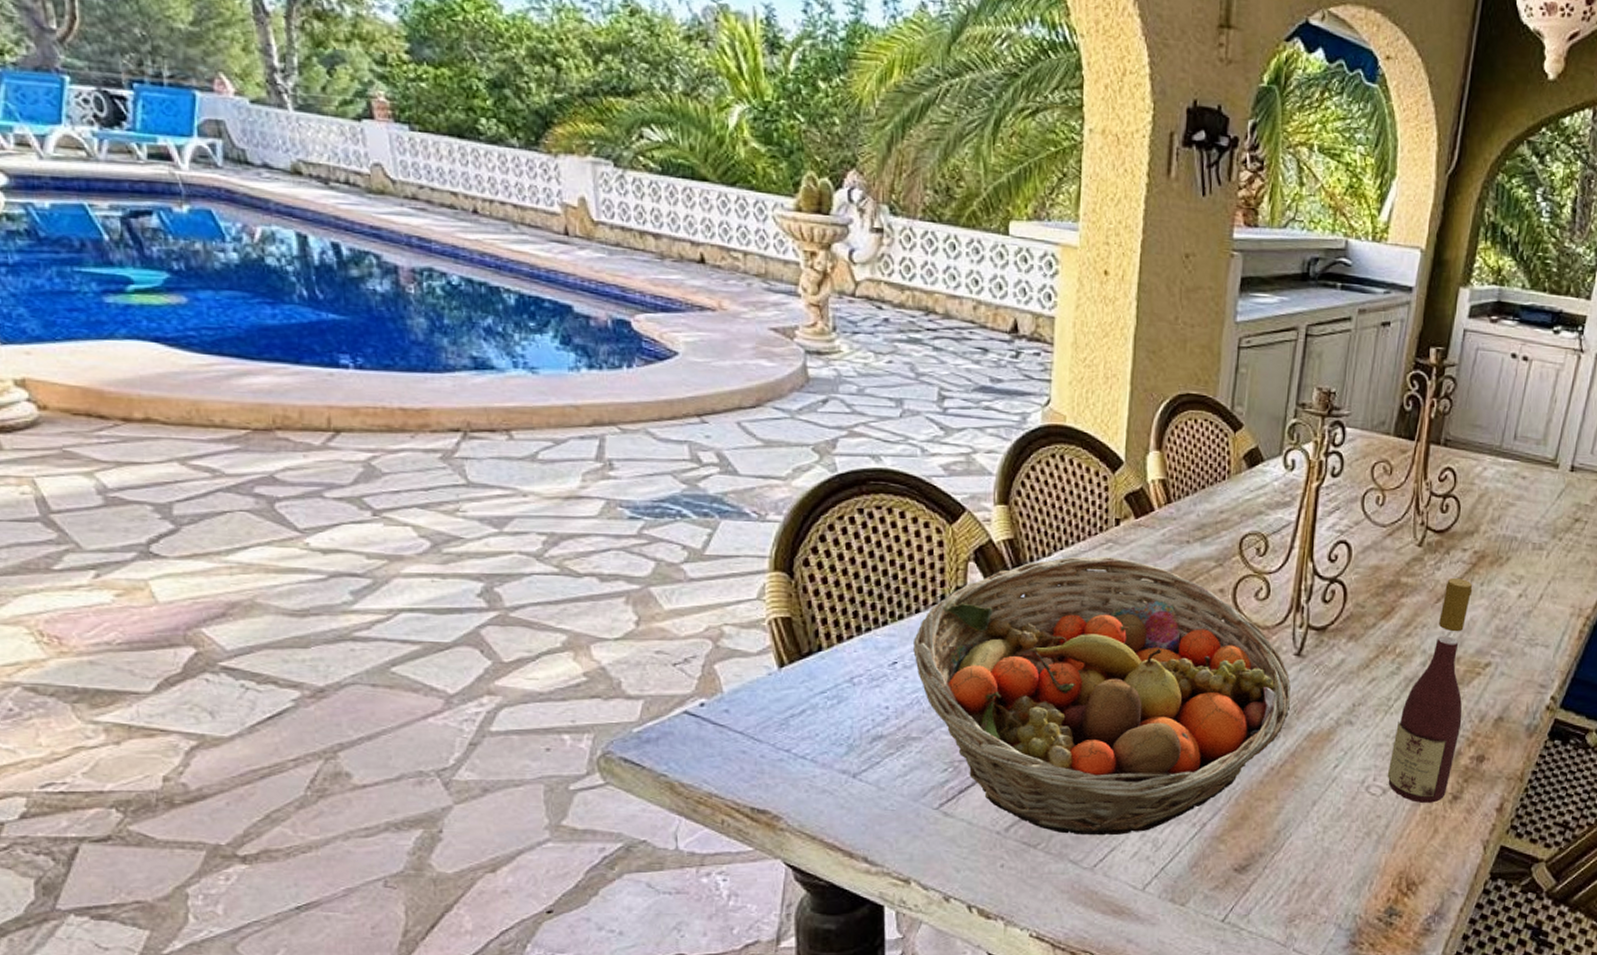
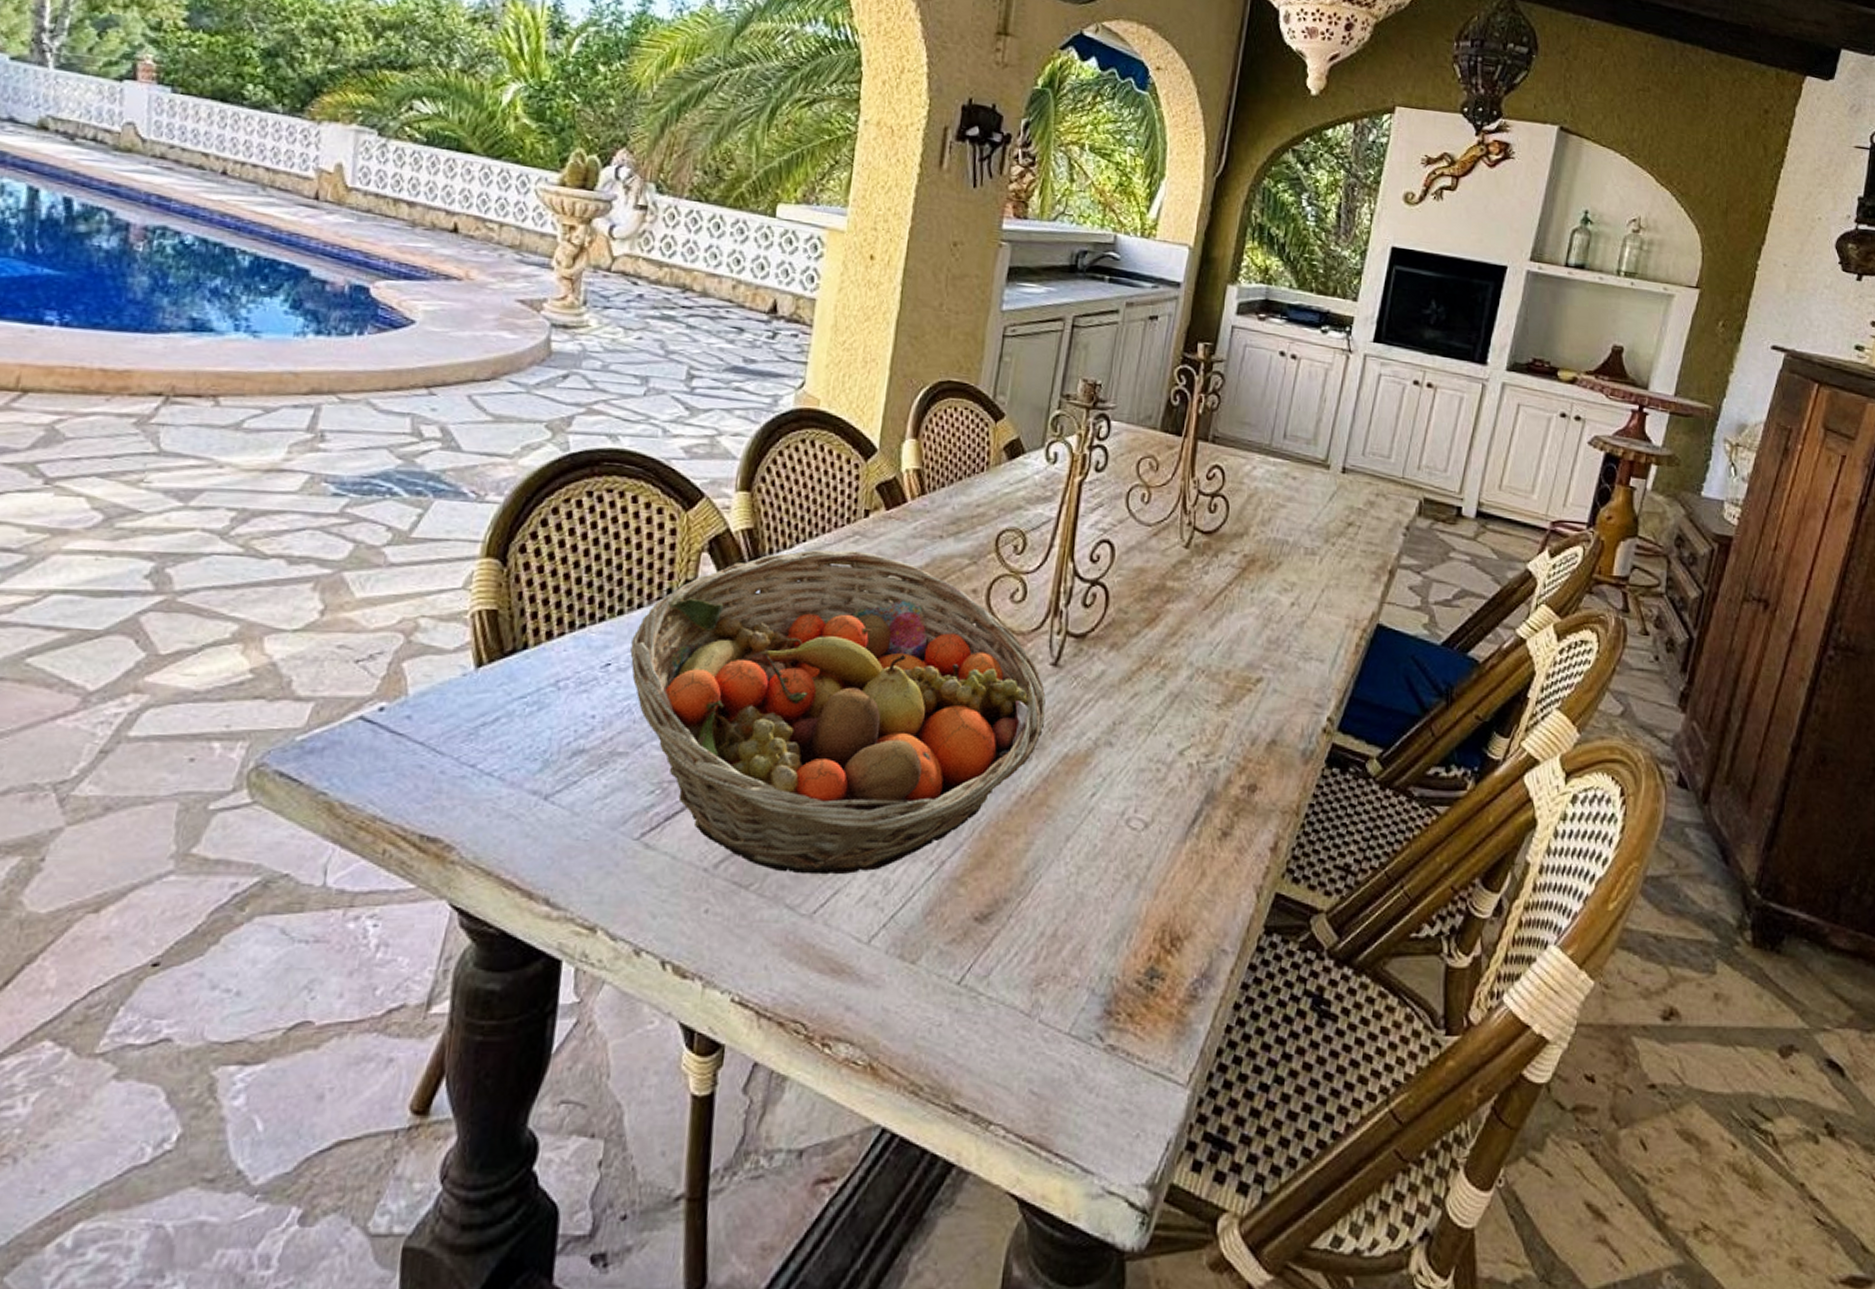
wine bottle: present [1387,577,1473,803] -> none [1149,582,1243,840]

